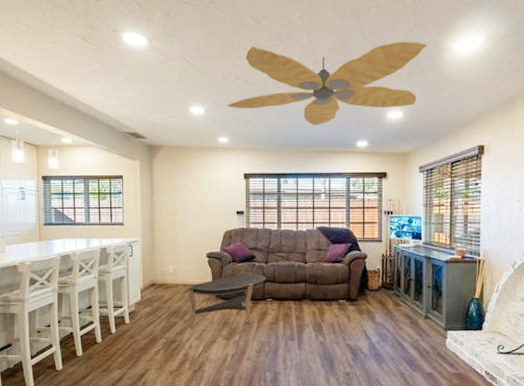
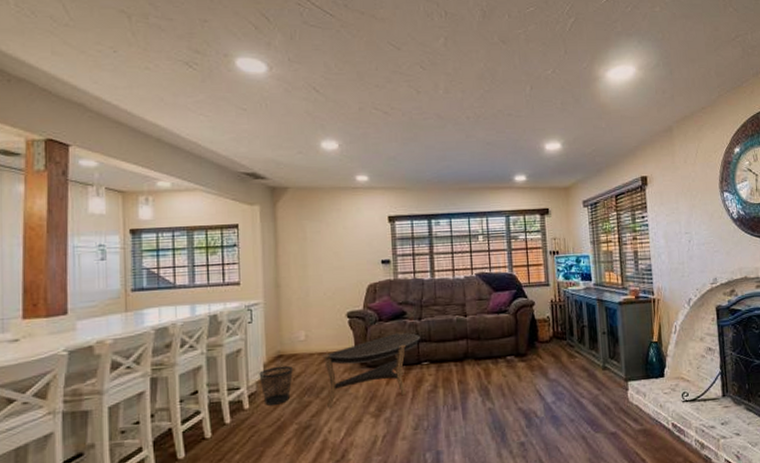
wastebasket: none [137,292,163,322] -> present [259,365,293,406]
ceiling fan: present [226,41,427,126] -> none [364,69,580,160]

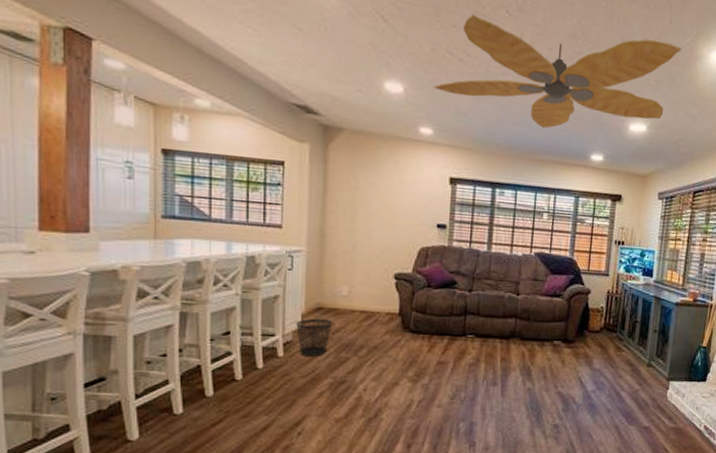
coffee table: present [322,332,420,408] -> none [364,301,468,367]
ceiling fan: none [364,69,580,160] -> present [433,13,681,129]

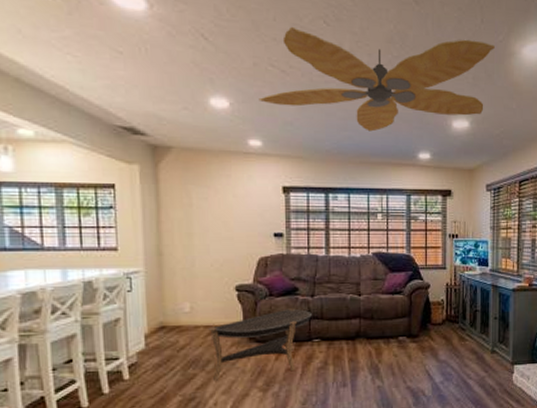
wastebasket: present [296,318,332,357] -> none [140,337,177,377]
coffee table: none [364,301,468,367] -> present [208,308,312,381]

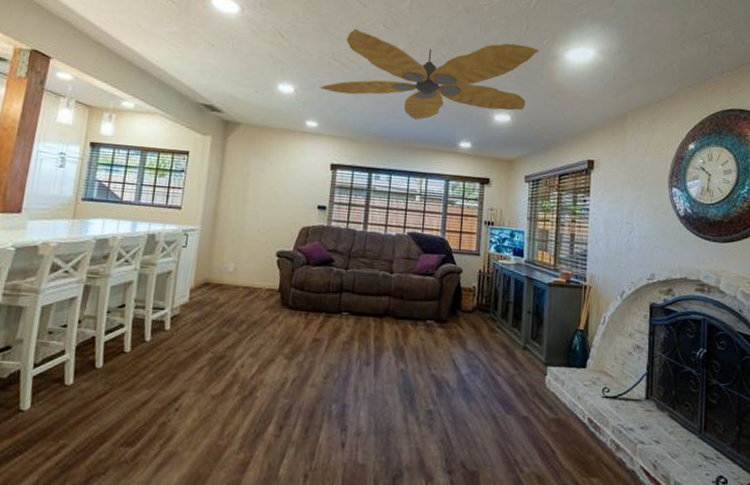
coffee table: present [208,308,312,381] -> none [244,278,344,342]

